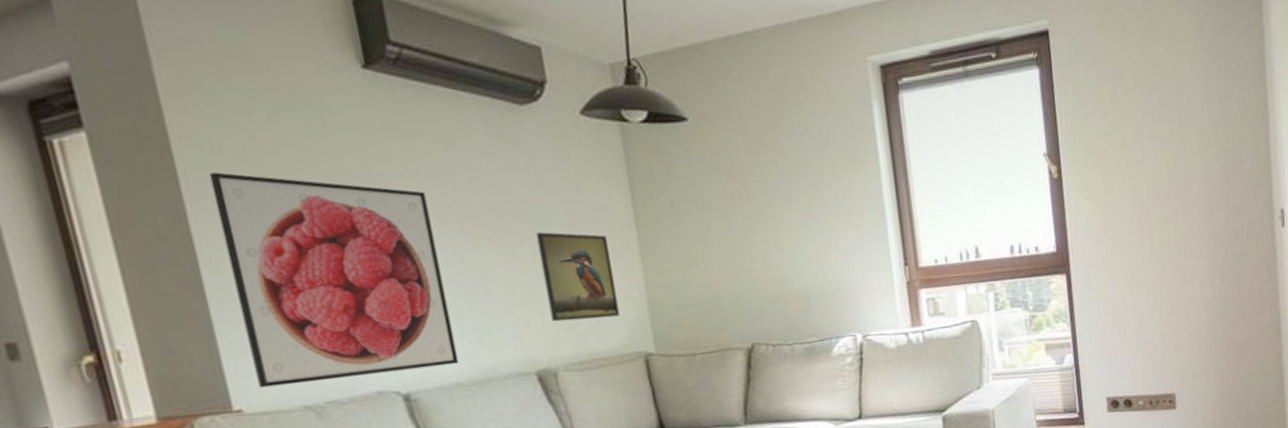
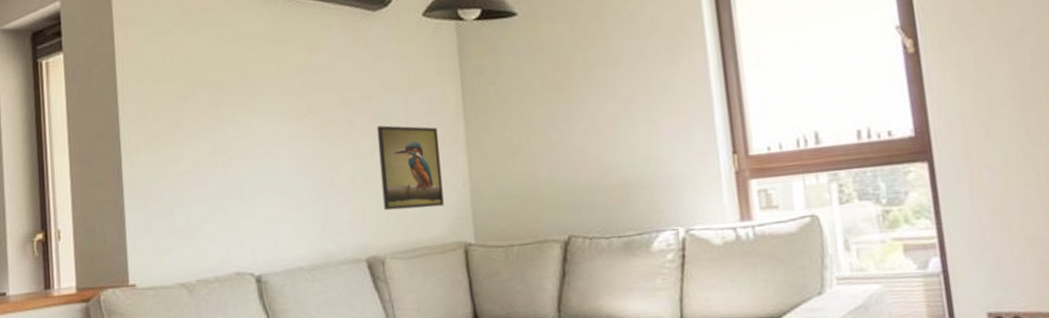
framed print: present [209,172,459,388] -> none [138,81,303,266]

